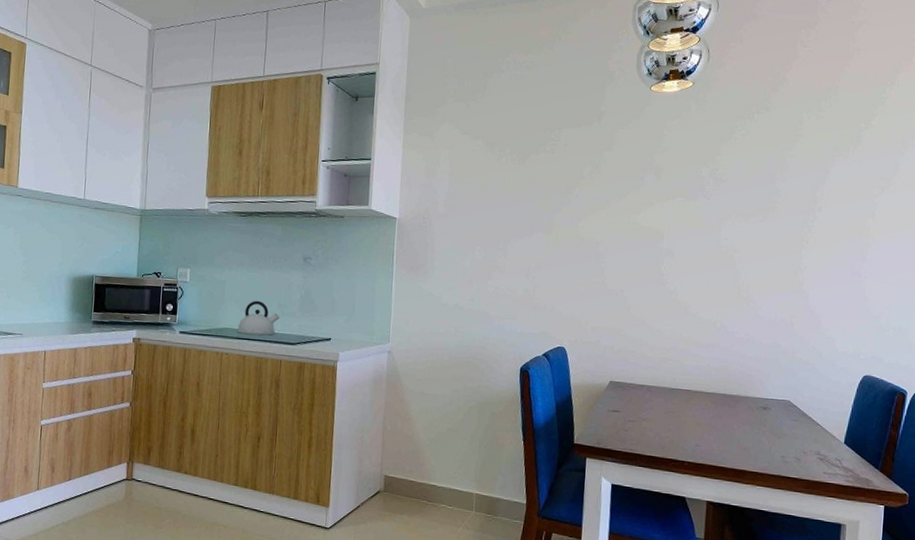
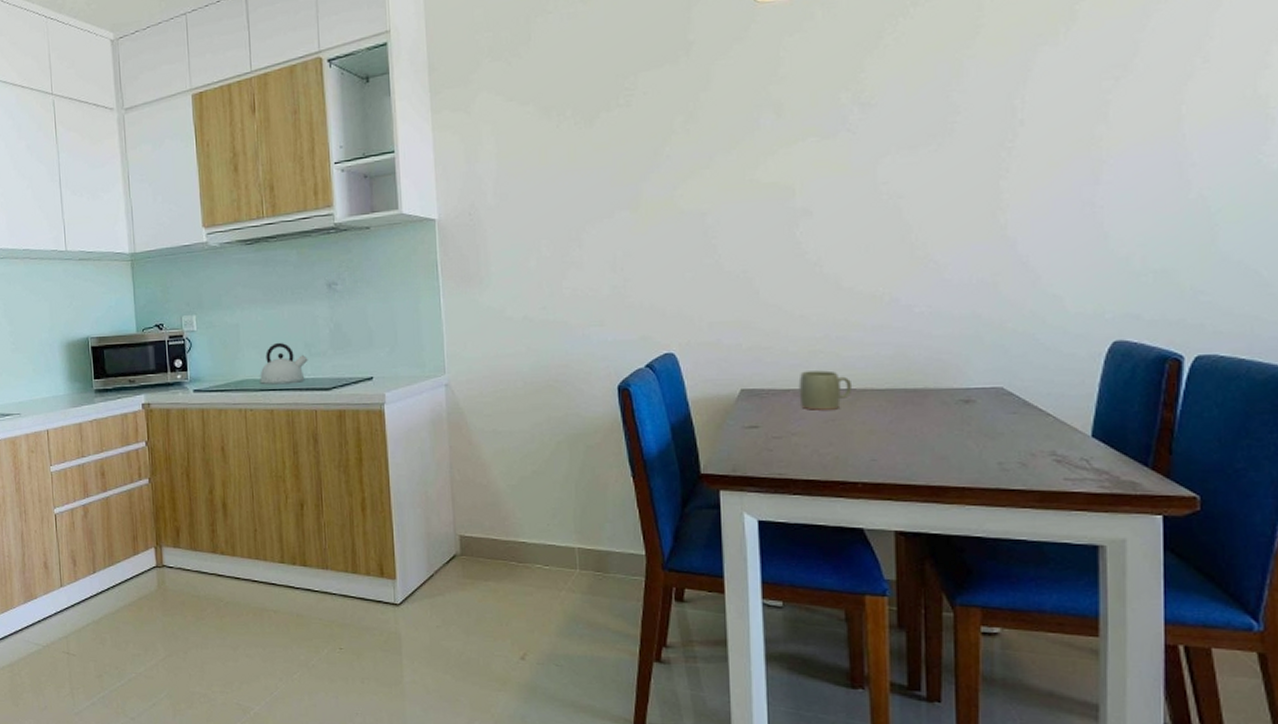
mug: none [650,372,689,404] -> present [798,370,853,410]

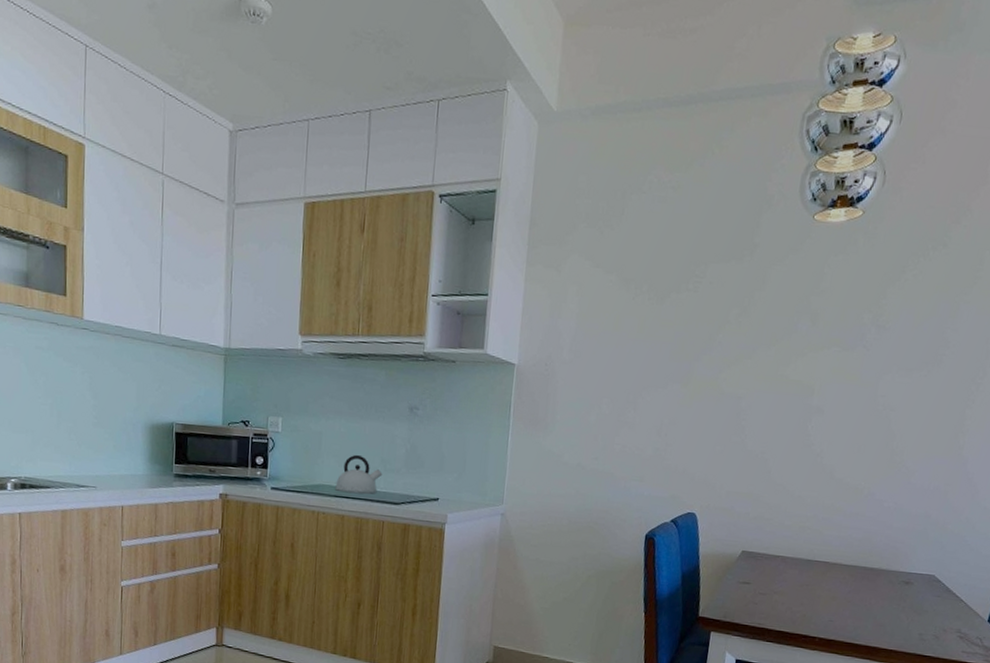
mug: present [798,370,853,410] -> none [785,542,827,577]

